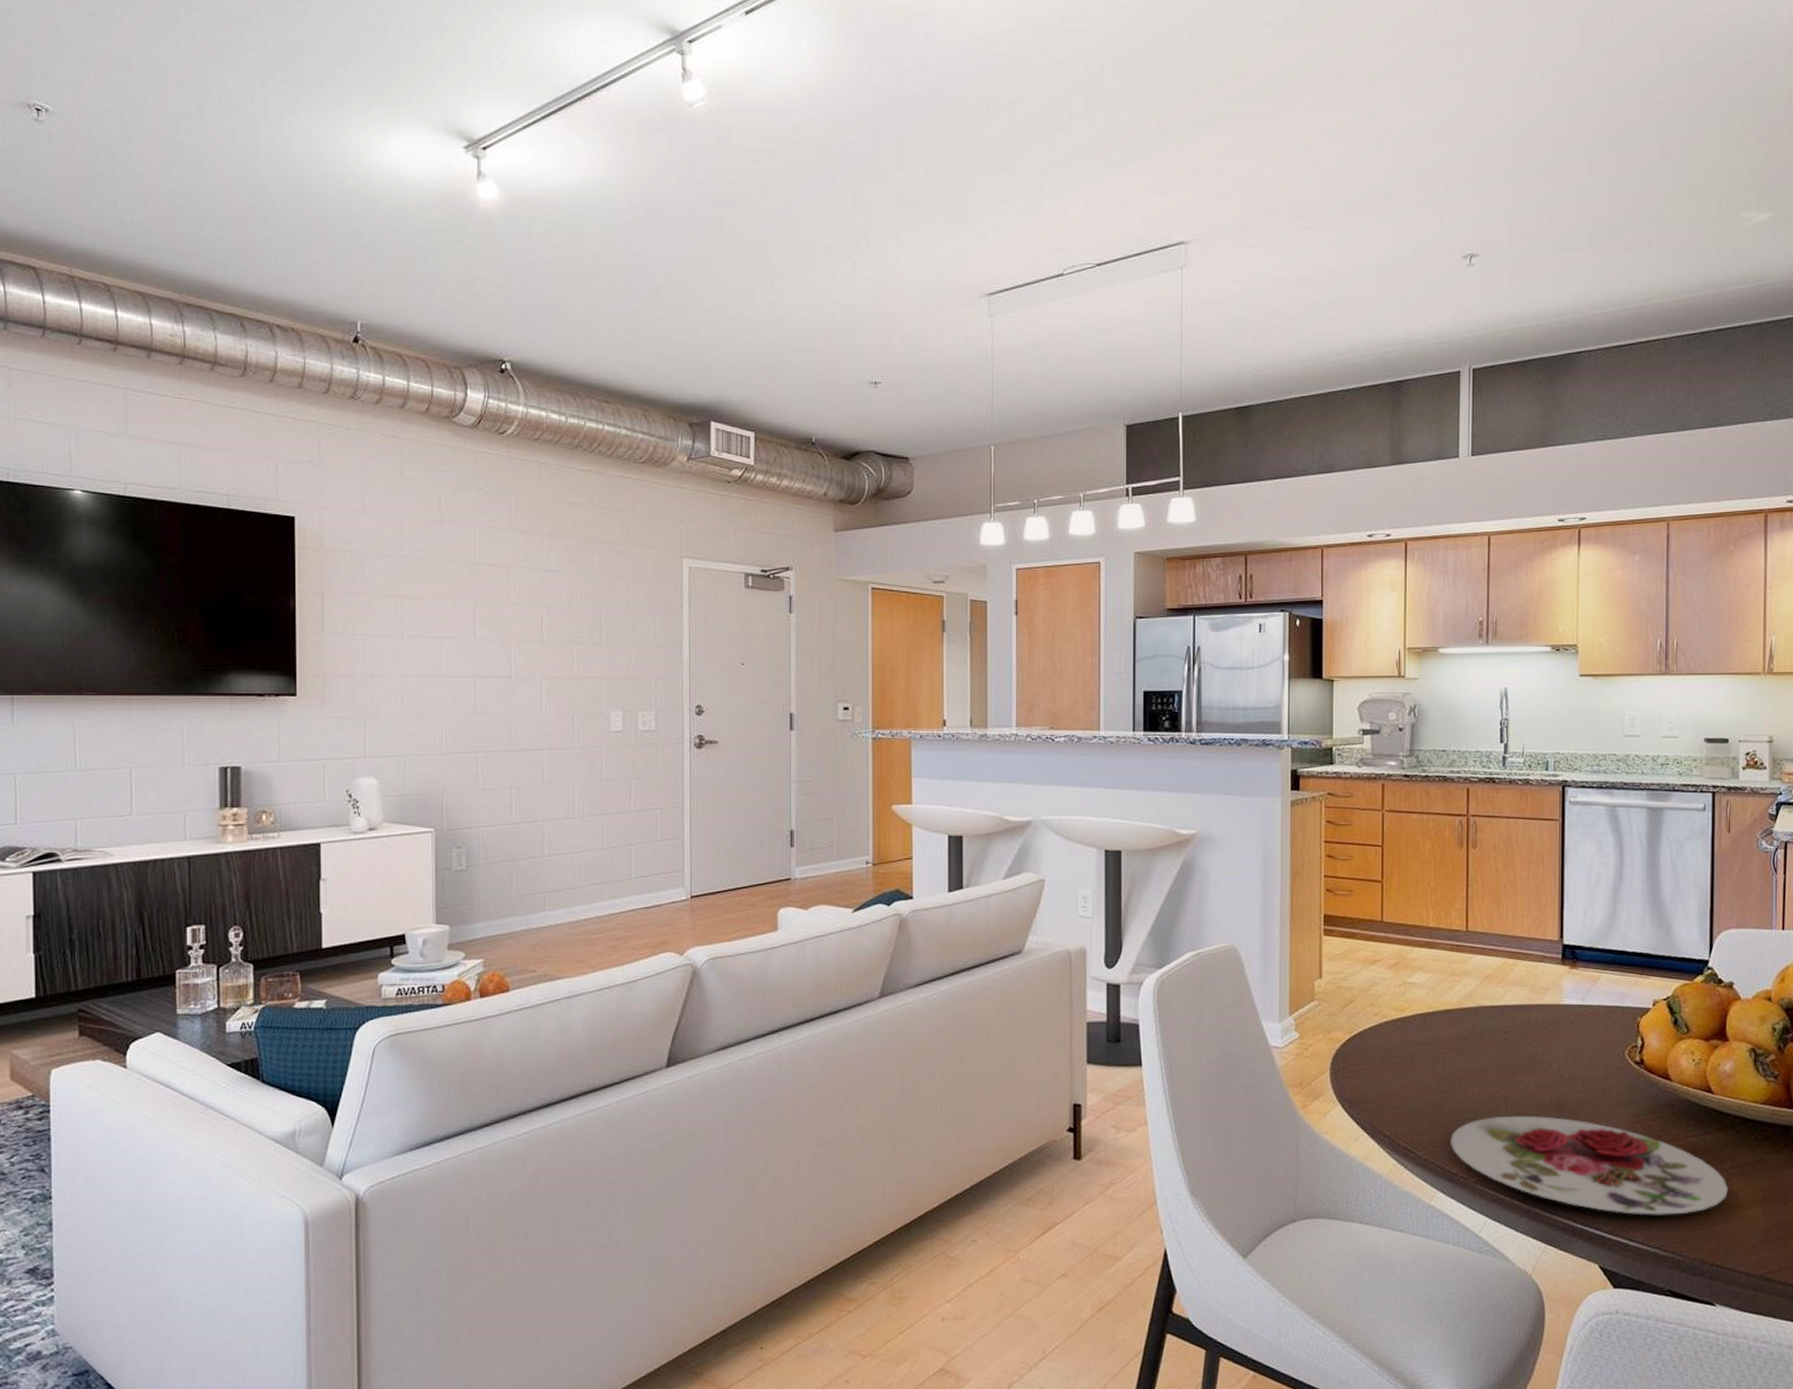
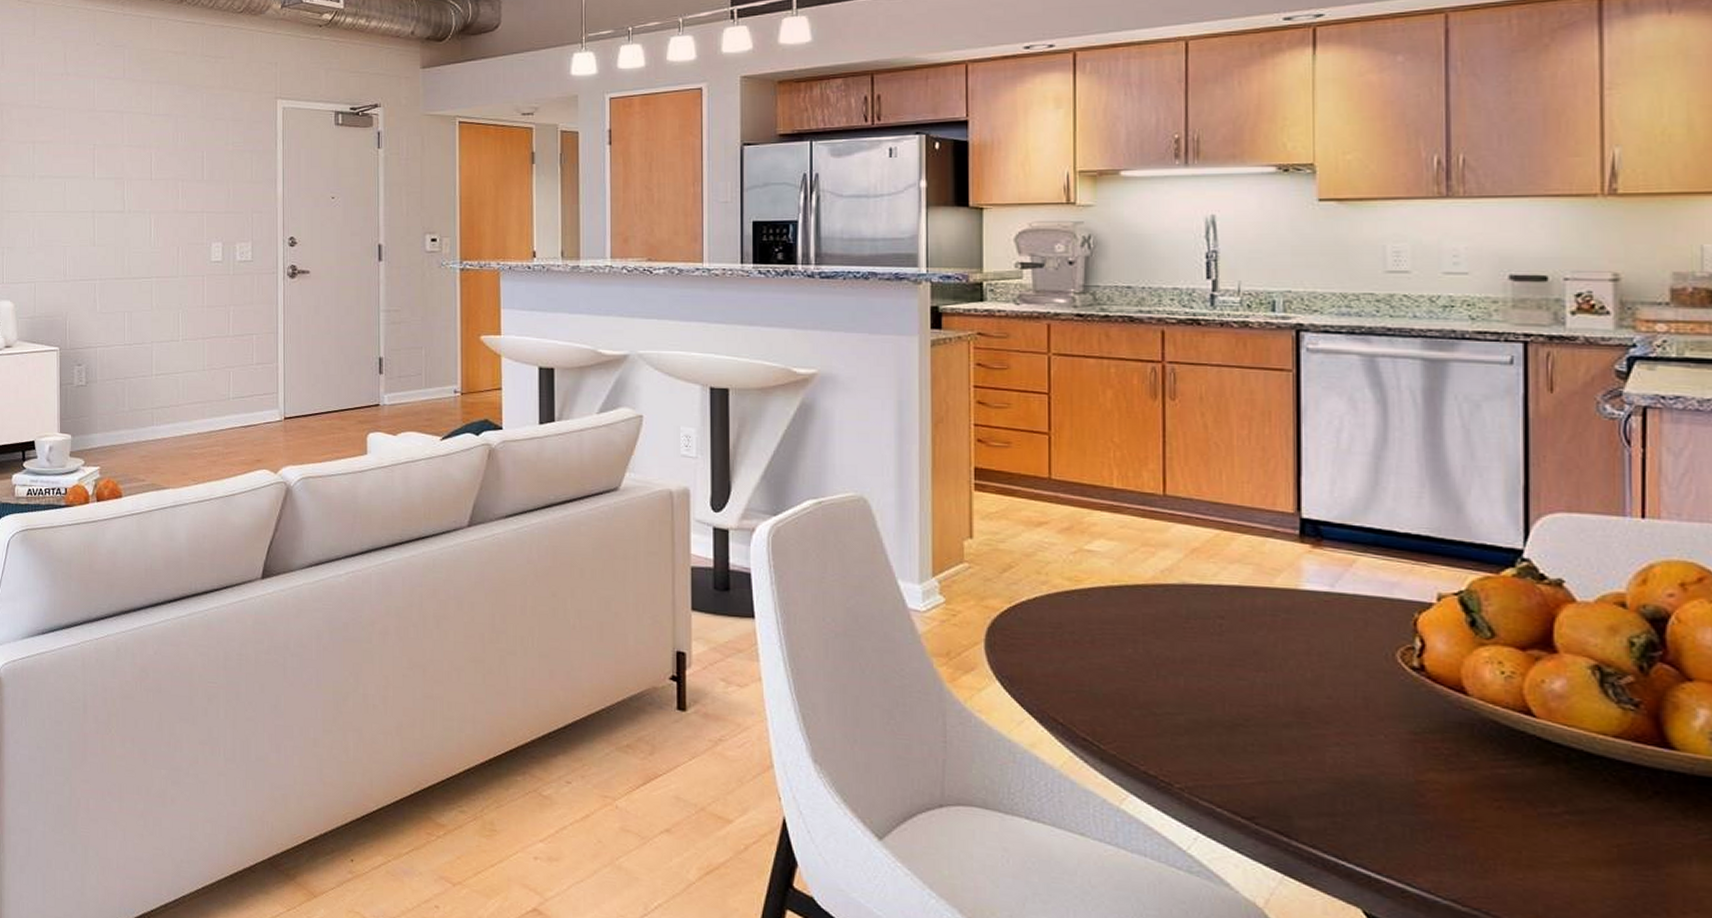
plate: present [1451,1115,1729,1215] -> none [1147,715,1563,863]

